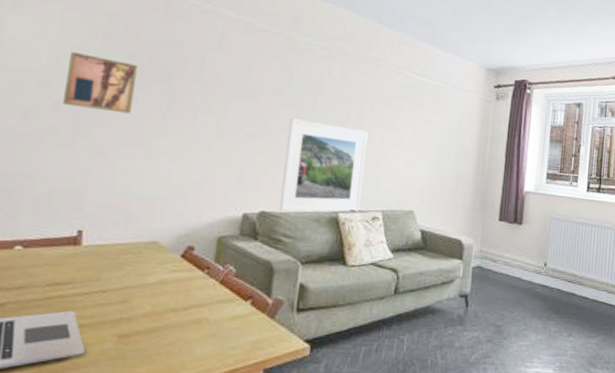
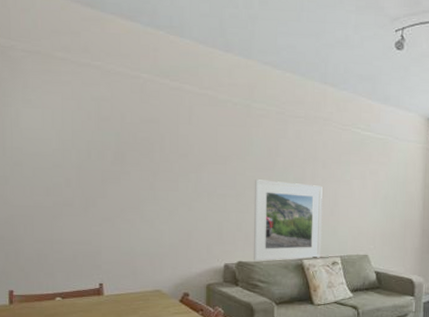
wall art: present [63,51,137,114] -> none [73,135,125,185]

